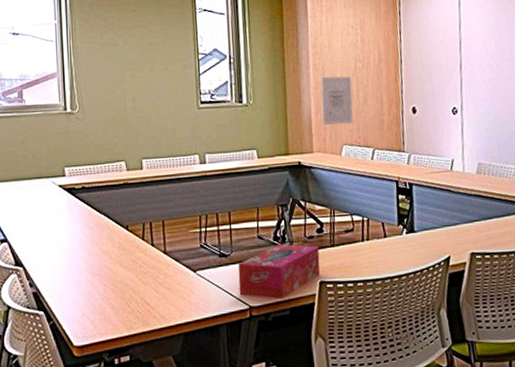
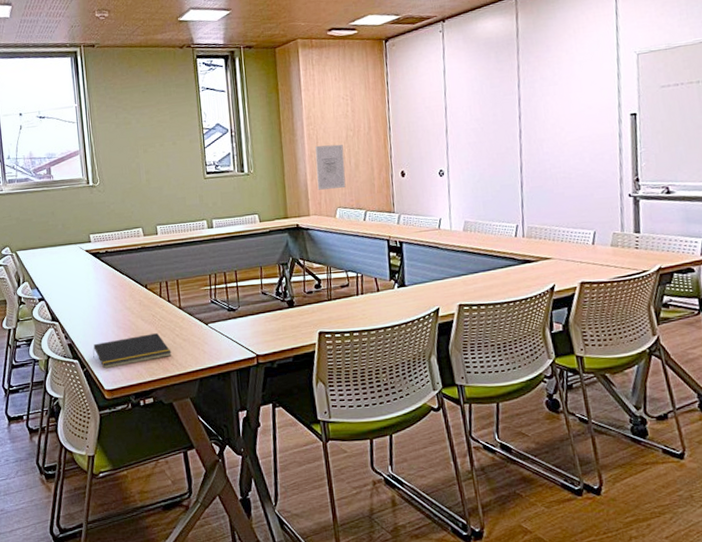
notepad: none [62,281,153,322] -> present [93,333,172,369]
tissue box: present [238,243,320,300] -> none [245,298,319,348]

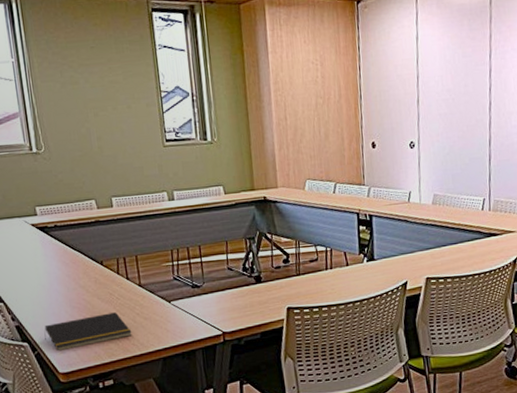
wall art: present [315,144,346,190] -> none [283,112,315,161]

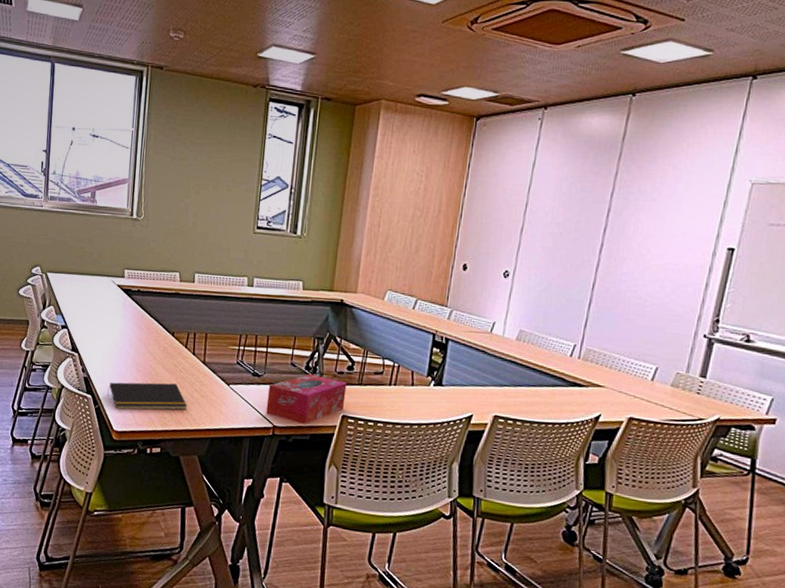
tissue box: none [210,274,287,325] -> present [266,373,347,425]

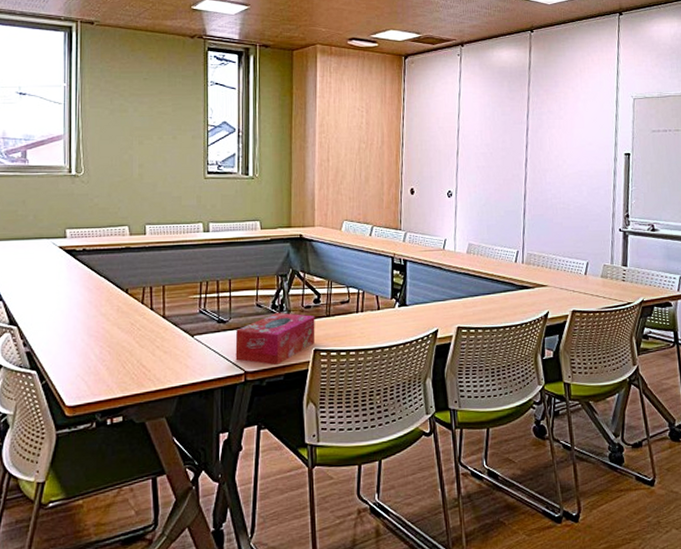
notepad: present [107,382,187,411] -> none [56,344,149,382]

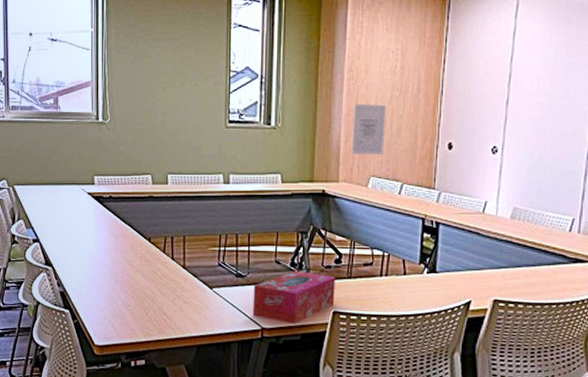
wall art: none [325,155,355,201] -> present [351,103,386,156]

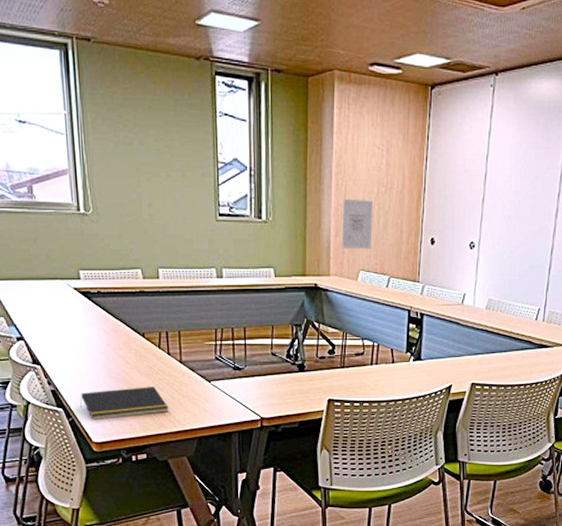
notepad: none [86,291,170,323] -> present [80,387,169,420]
tissue box: present [253,270,335,325] -> none [251,361,330,413]

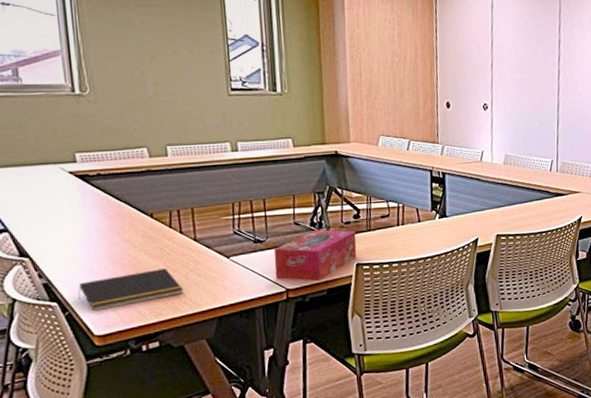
tissue box: none [251,361,330,413] -> present [274,229,357,281]
wall art: present [341,198,373,250] -> none [357,69,390,116]

